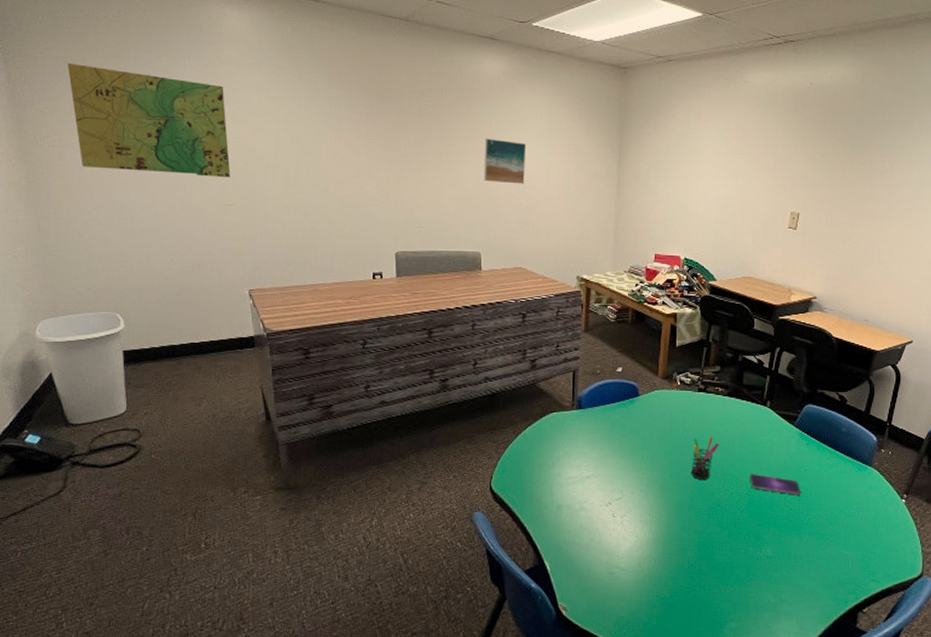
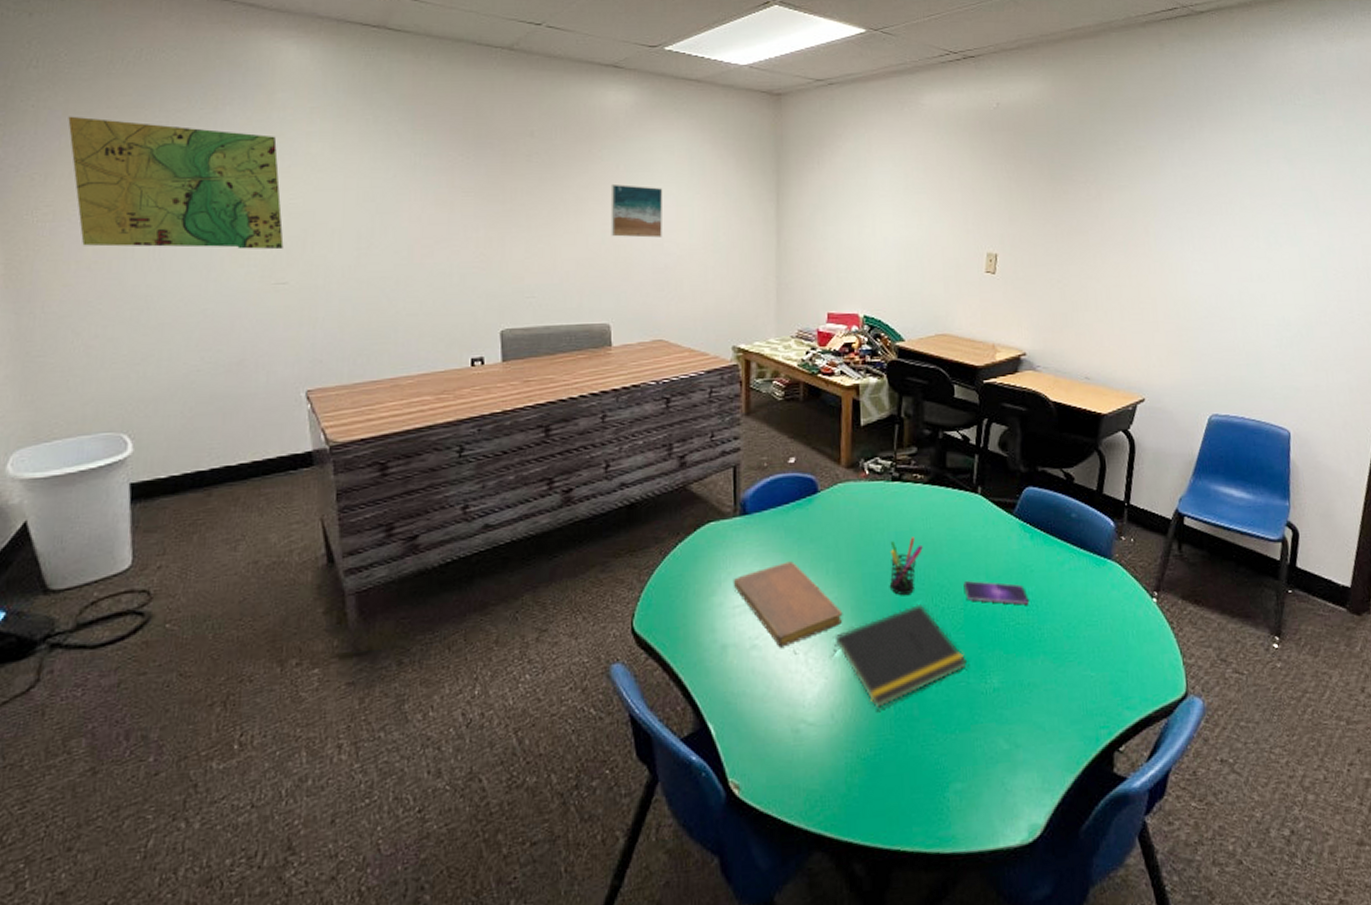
notebook: none [568,447,653,511] -> present [733,561,843,648]
notepad: none [642,487,747,563] -> present [832,603,967,709]

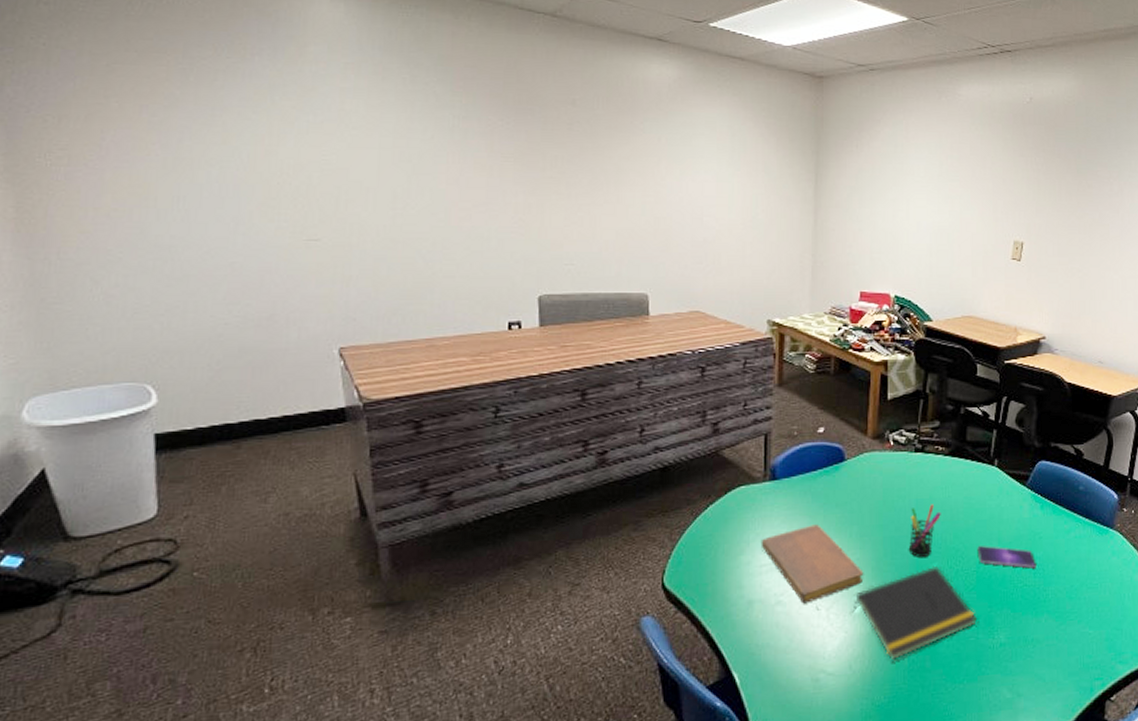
map: present [68,116,284,250] -> none [83,57,316,206]
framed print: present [610,185,663,238] -> none [651,157,704,211]

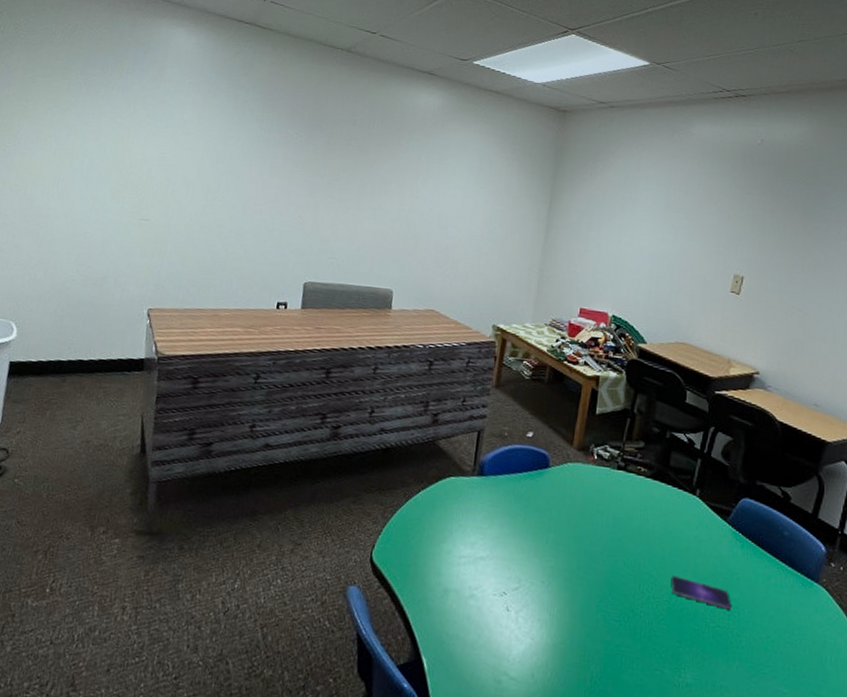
notebook: present [760,524,864,604] -> none [462,525,556,602]
notepad: present [852,565,977,661] -> none [540,587,664,679]
pen holder: present [908,504,941,557] -> none [601,524,637,577]

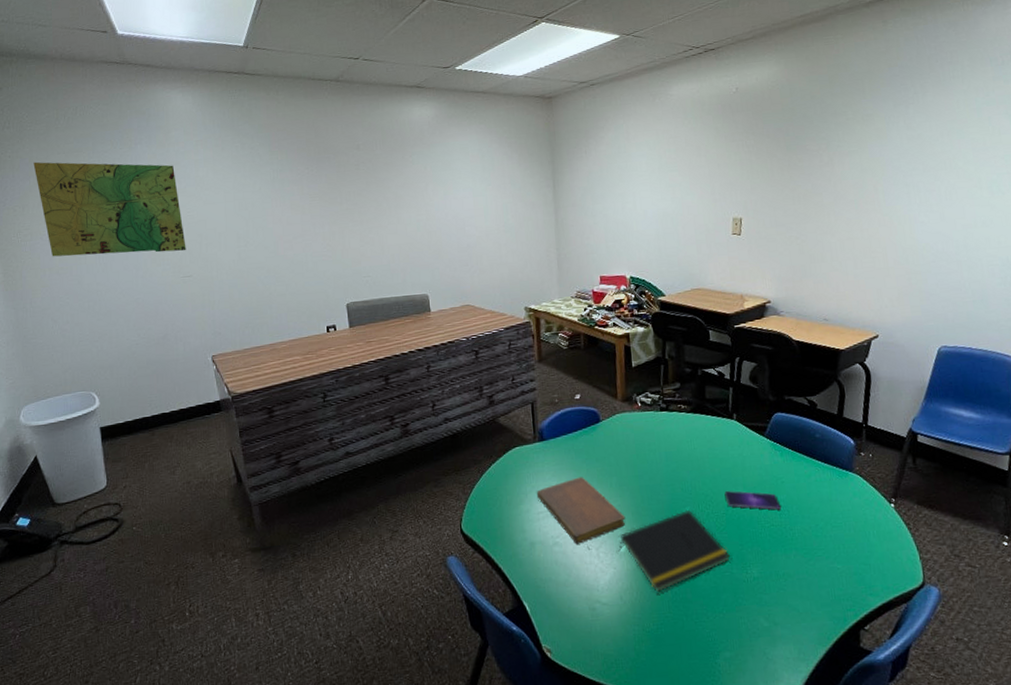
map: none [10,71,160,193] -> present [33,162,186,257]
notebook: none [462,525,556,602] -> present [536,477,626,544]
notepad: none [540,587,664,679] -> present [618,509,730,593]

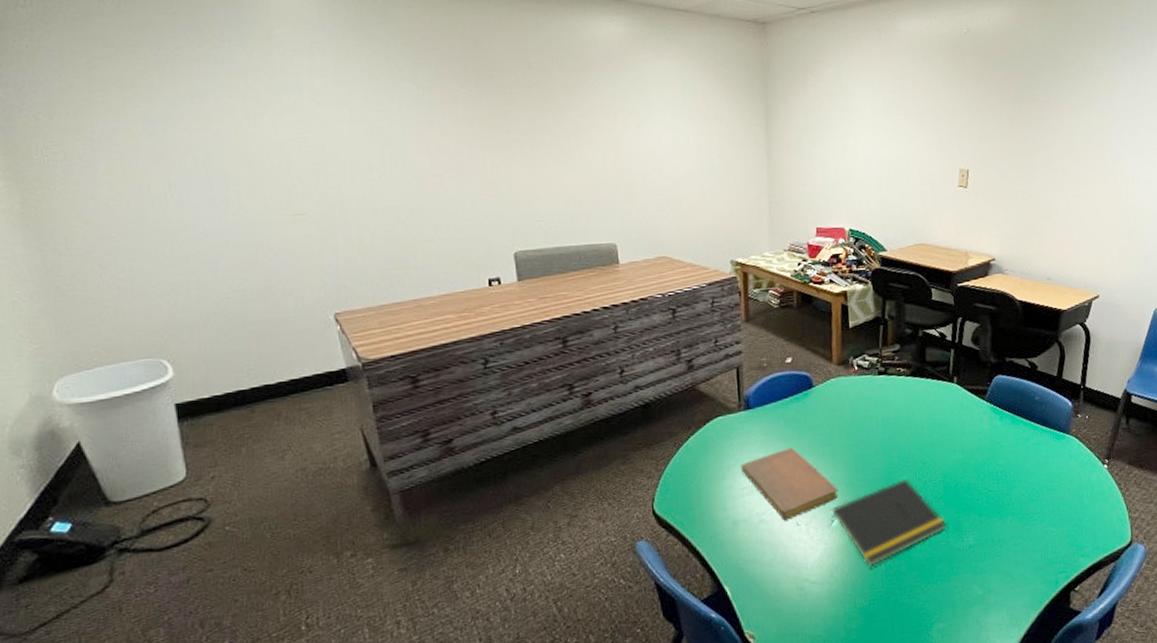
map: present [33,162,186,257] -> none [65,55,297,184]
smartphone: present [724,490,781,510] -> none [942,457,999,476]

